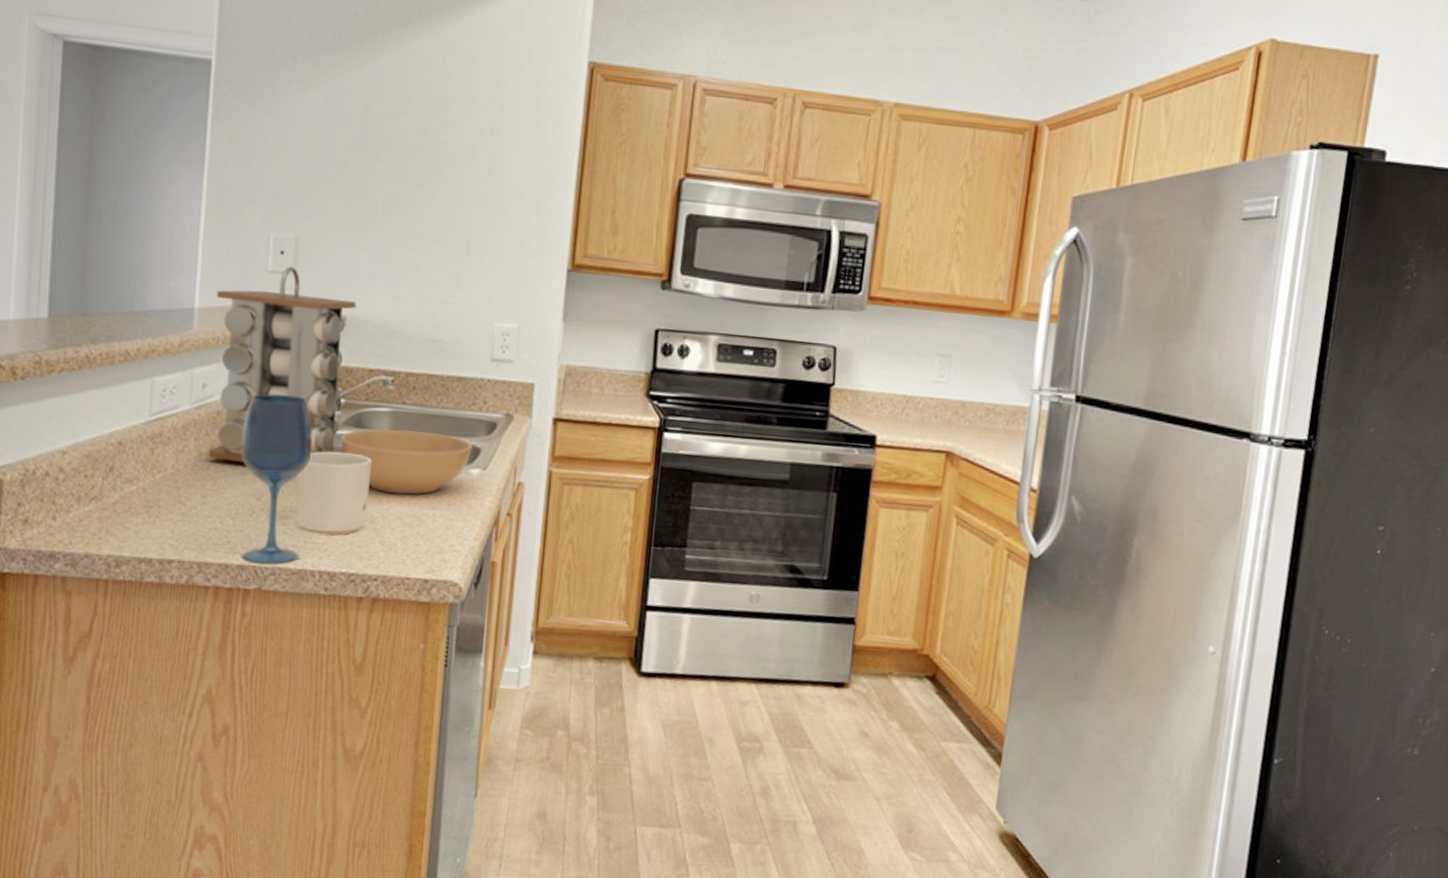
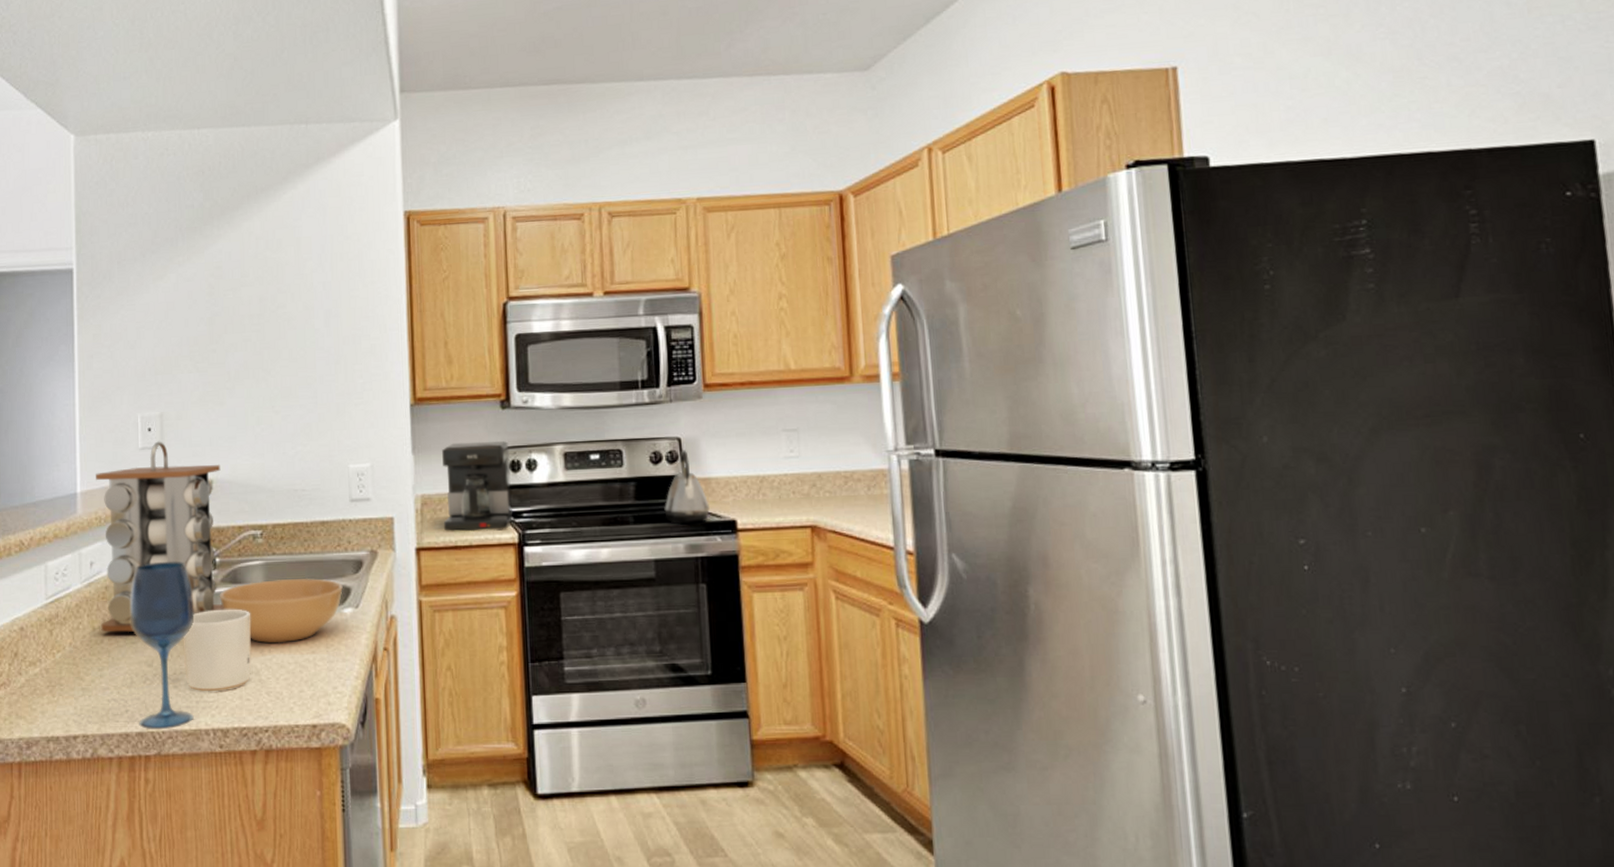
coffee maker: none [584,316,664,412] -> present [441,441,514,531]
kettle: none [807,359,853,434] -> present [663,450,710,525]

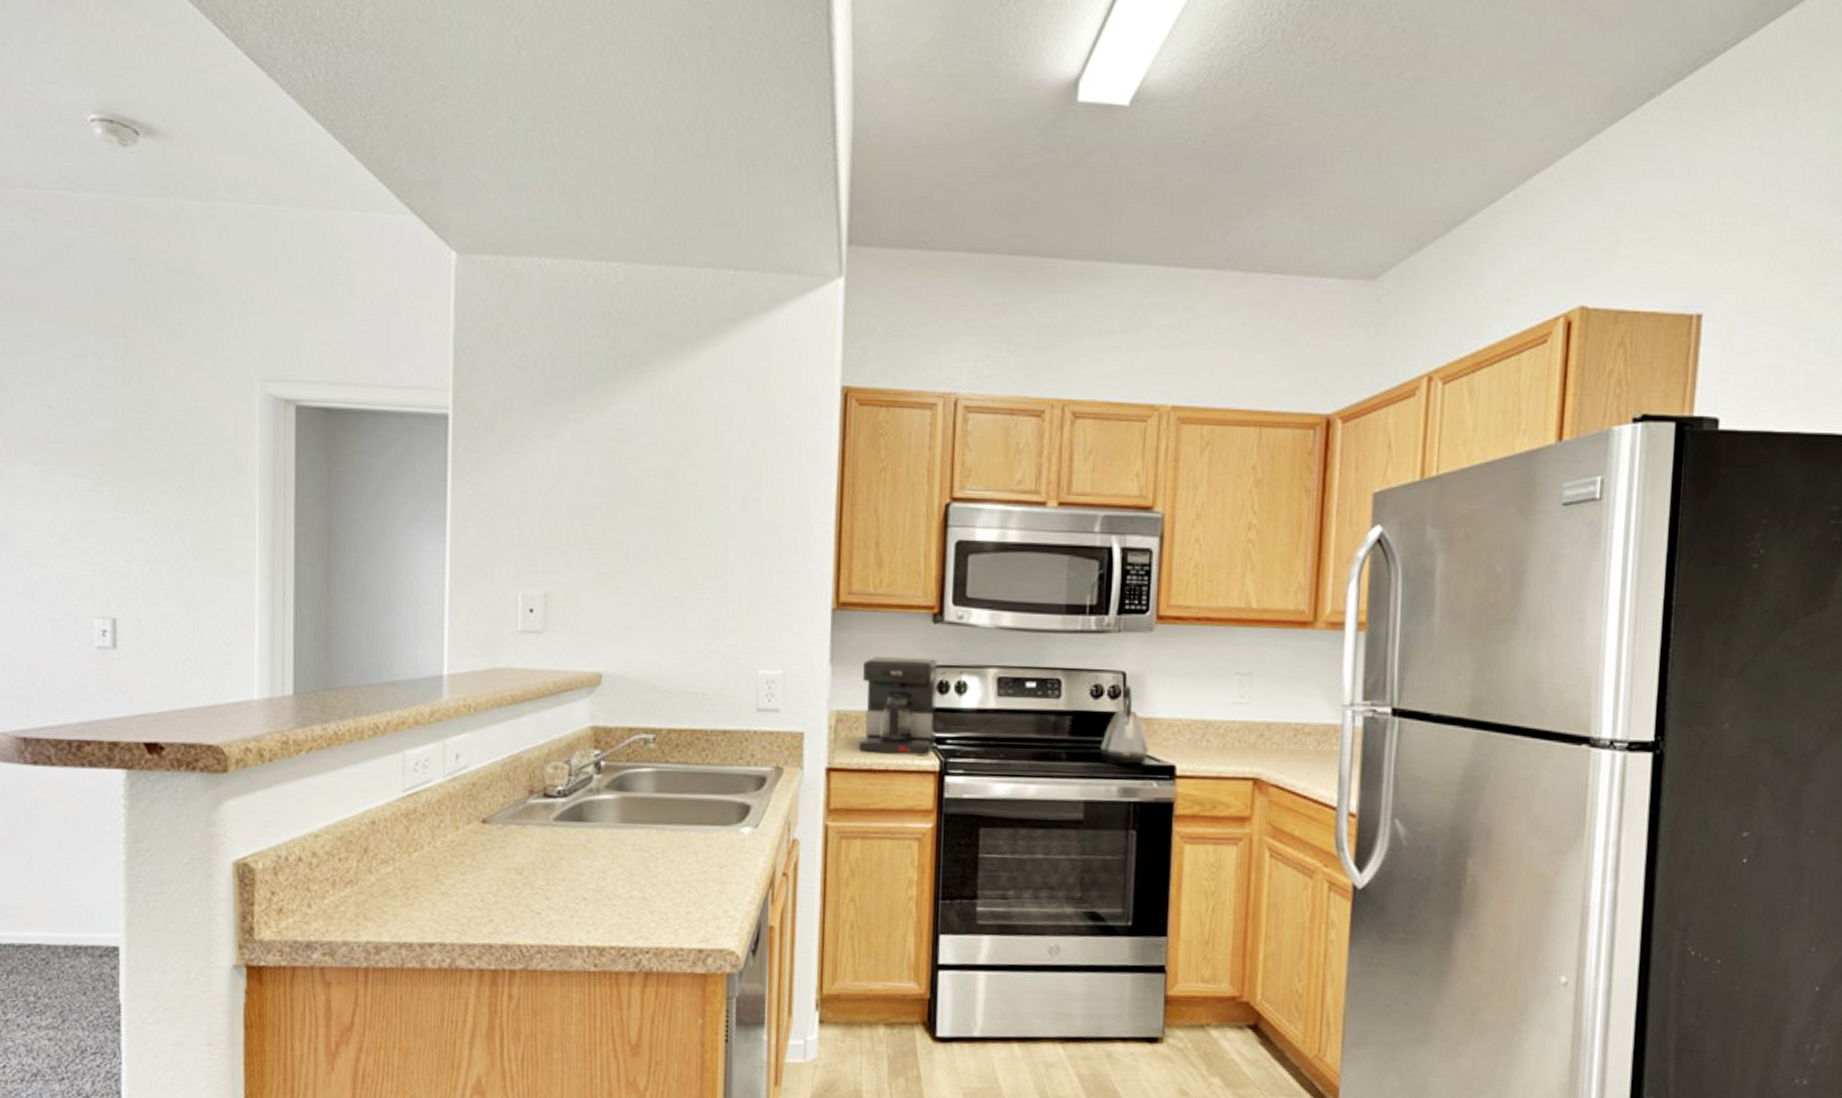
spice rack: present [96,441,224,633] -> none [466,624,612,836]
wineglass: present [129,562,195,730] -> none [499,760,574,944]
mug: present [183,609,252,691] -> none [558,817,637,906]
bowl: present [219,578,343,643] -> none [602,790,742,860]

